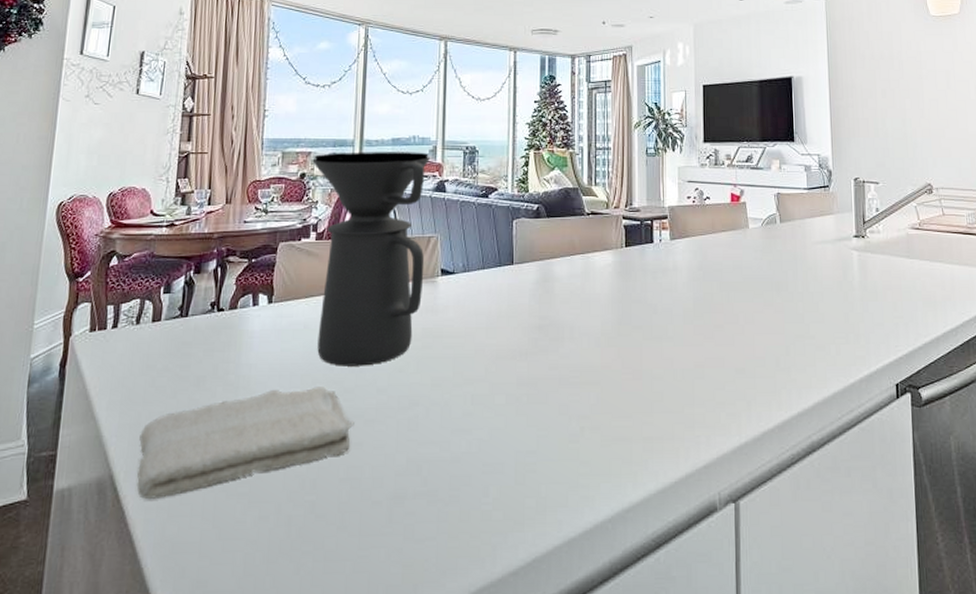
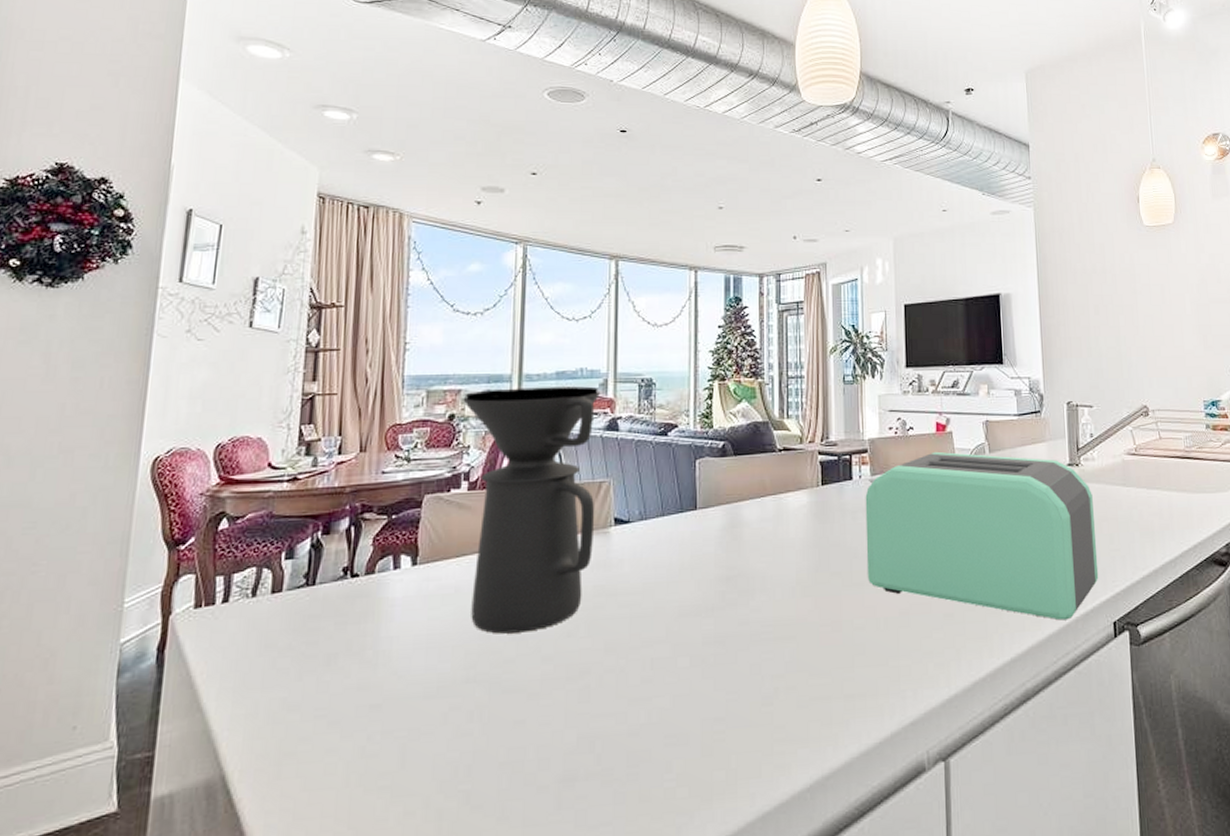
washcloth: present [136,387,354,500] -> none [254,658,516,802]
toaster: none [665,220,883,380] -> present [865,451,1099,621]

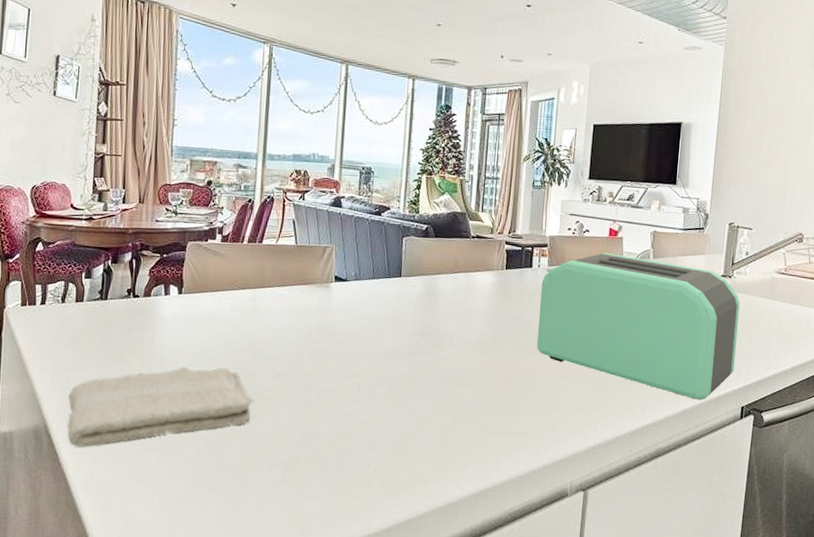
washcloth: none [254,658,516,802] -> present [67,366,254,447]
coffee maker: present [463,386,601,634] -> none [218,164,329,354]

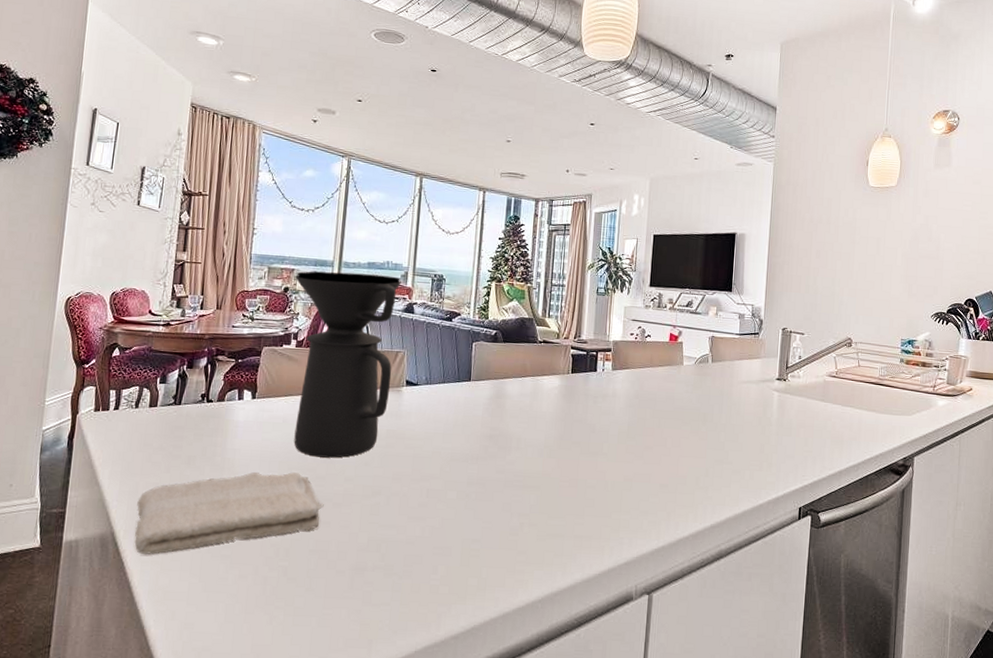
coffee maker: none [218,164,329,354] -> present [294,271,402,458]
toaster: present [536,252,740,400] -> none [601,356,795,501]

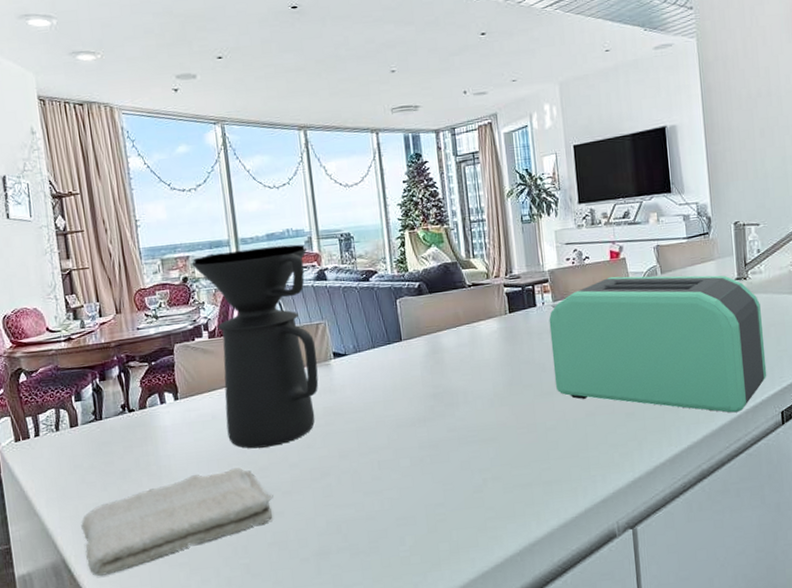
toaster: none [601,356,795,501] -> present [549,275,767,413]

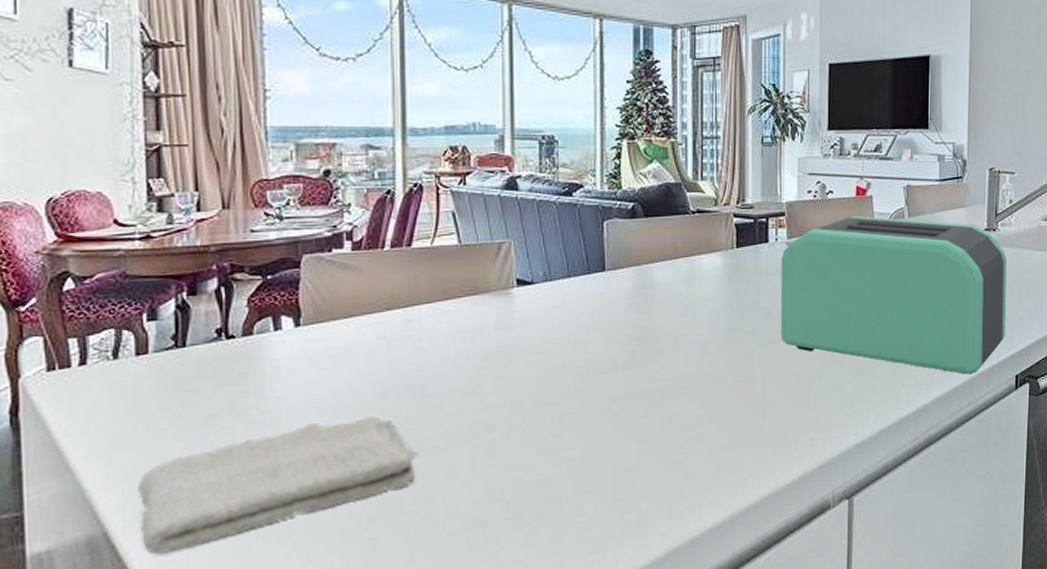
coffee maker: present [192,244,319,449] -> none [338,142,497,393]

